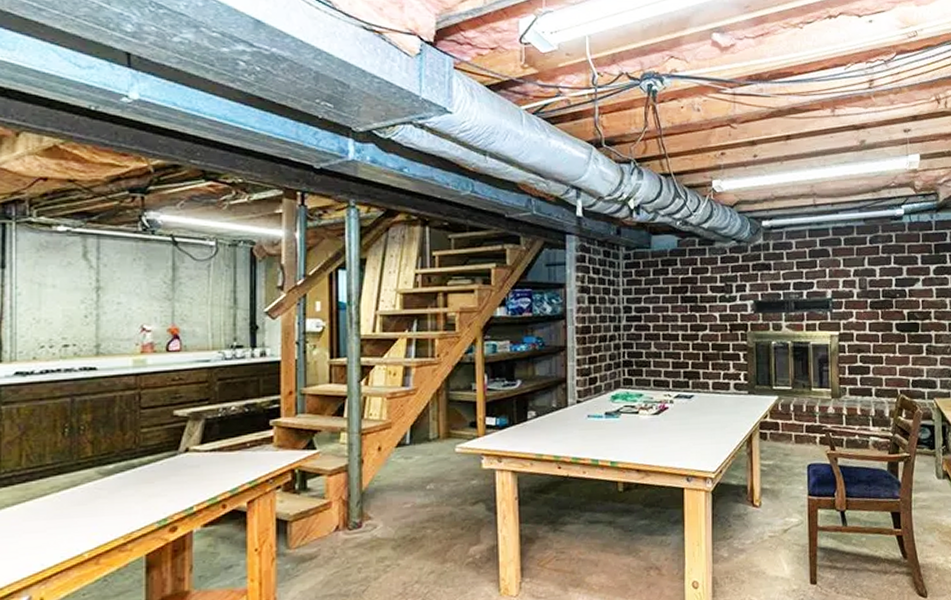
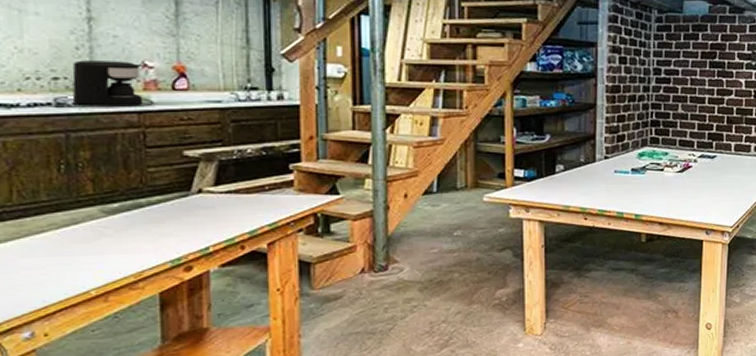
coffee maker: none [62,326,149,375] -> present [52,60,153,109]

